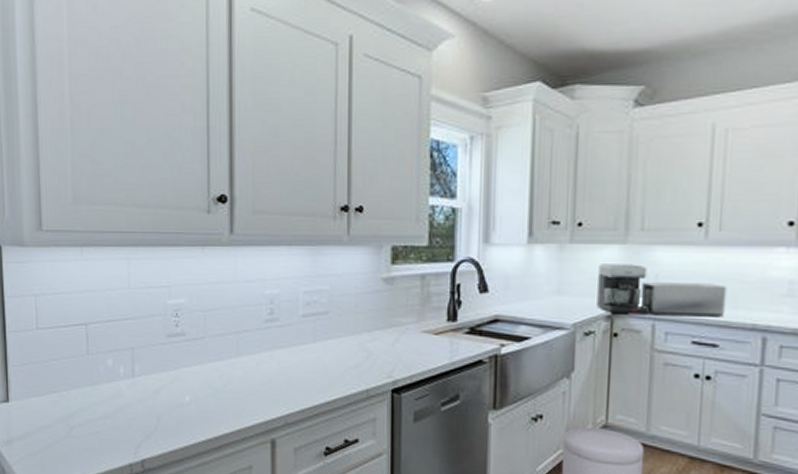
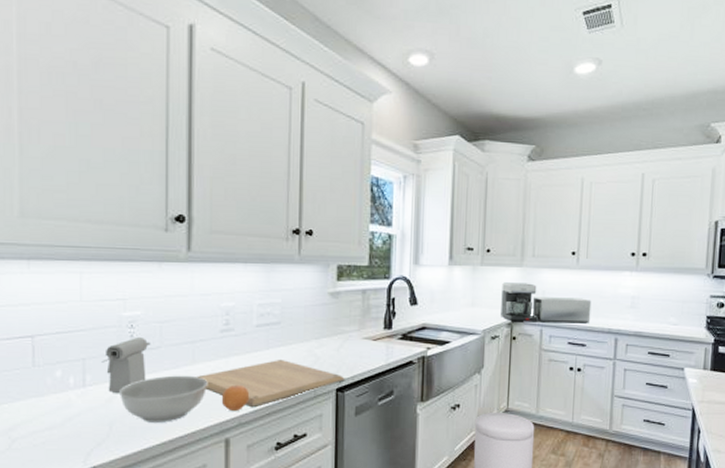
roll-top bag: none [149,326,195,386] -> present [102,336,151,394]
bowl: none [165,368,253,418] -> present [118,375,208,422]
chopping board: none [241,353,402,406] -> present [196,359,345,407]
fruit: none [266,380,296,409] -> present [221,384,250,411]

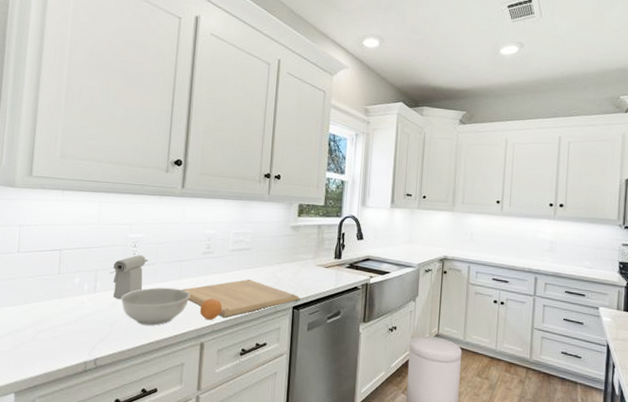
coffee maker: present [501,282,538,323] -> none [434,224,466,260]
toaster: present [533,297,592,324] -> none [462,237,514,263]

